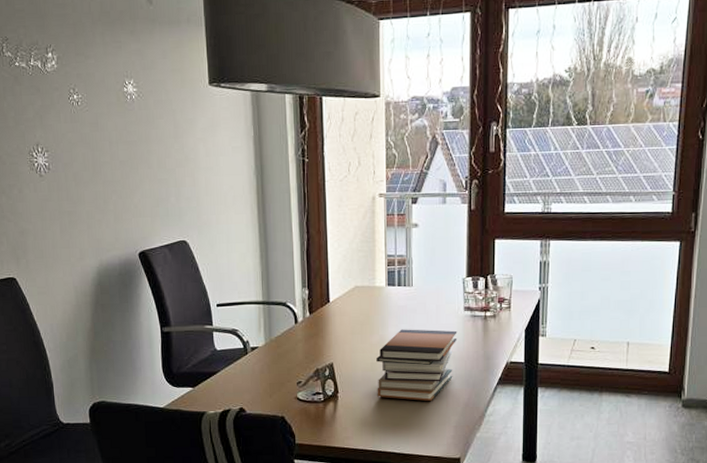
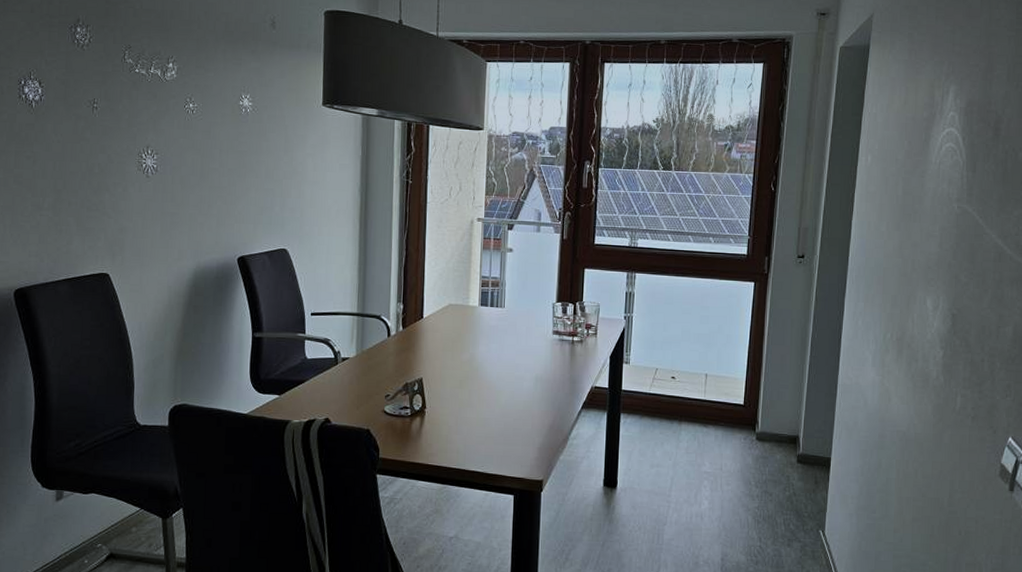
book stack: present [376,329,457,401] -> none [464,349,546,421]

